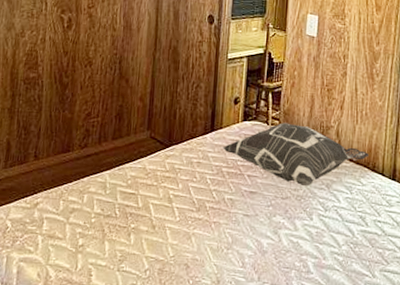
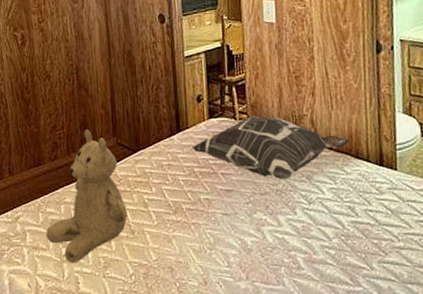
teddy bear: none [64,120,151,255] -> present [46,129,128,263]

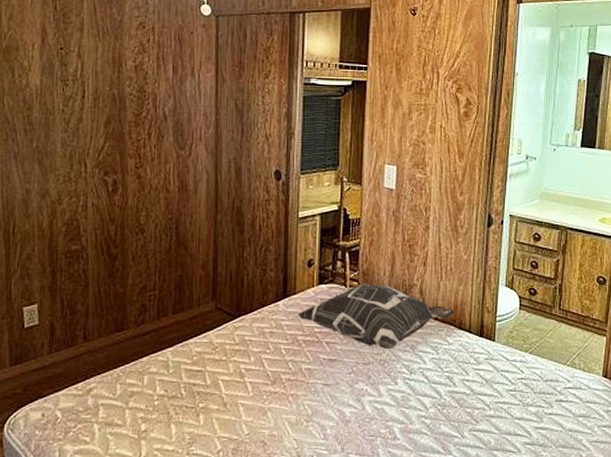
teddy bear: present [46,129,128,263] -> none [124,291,221,440]

